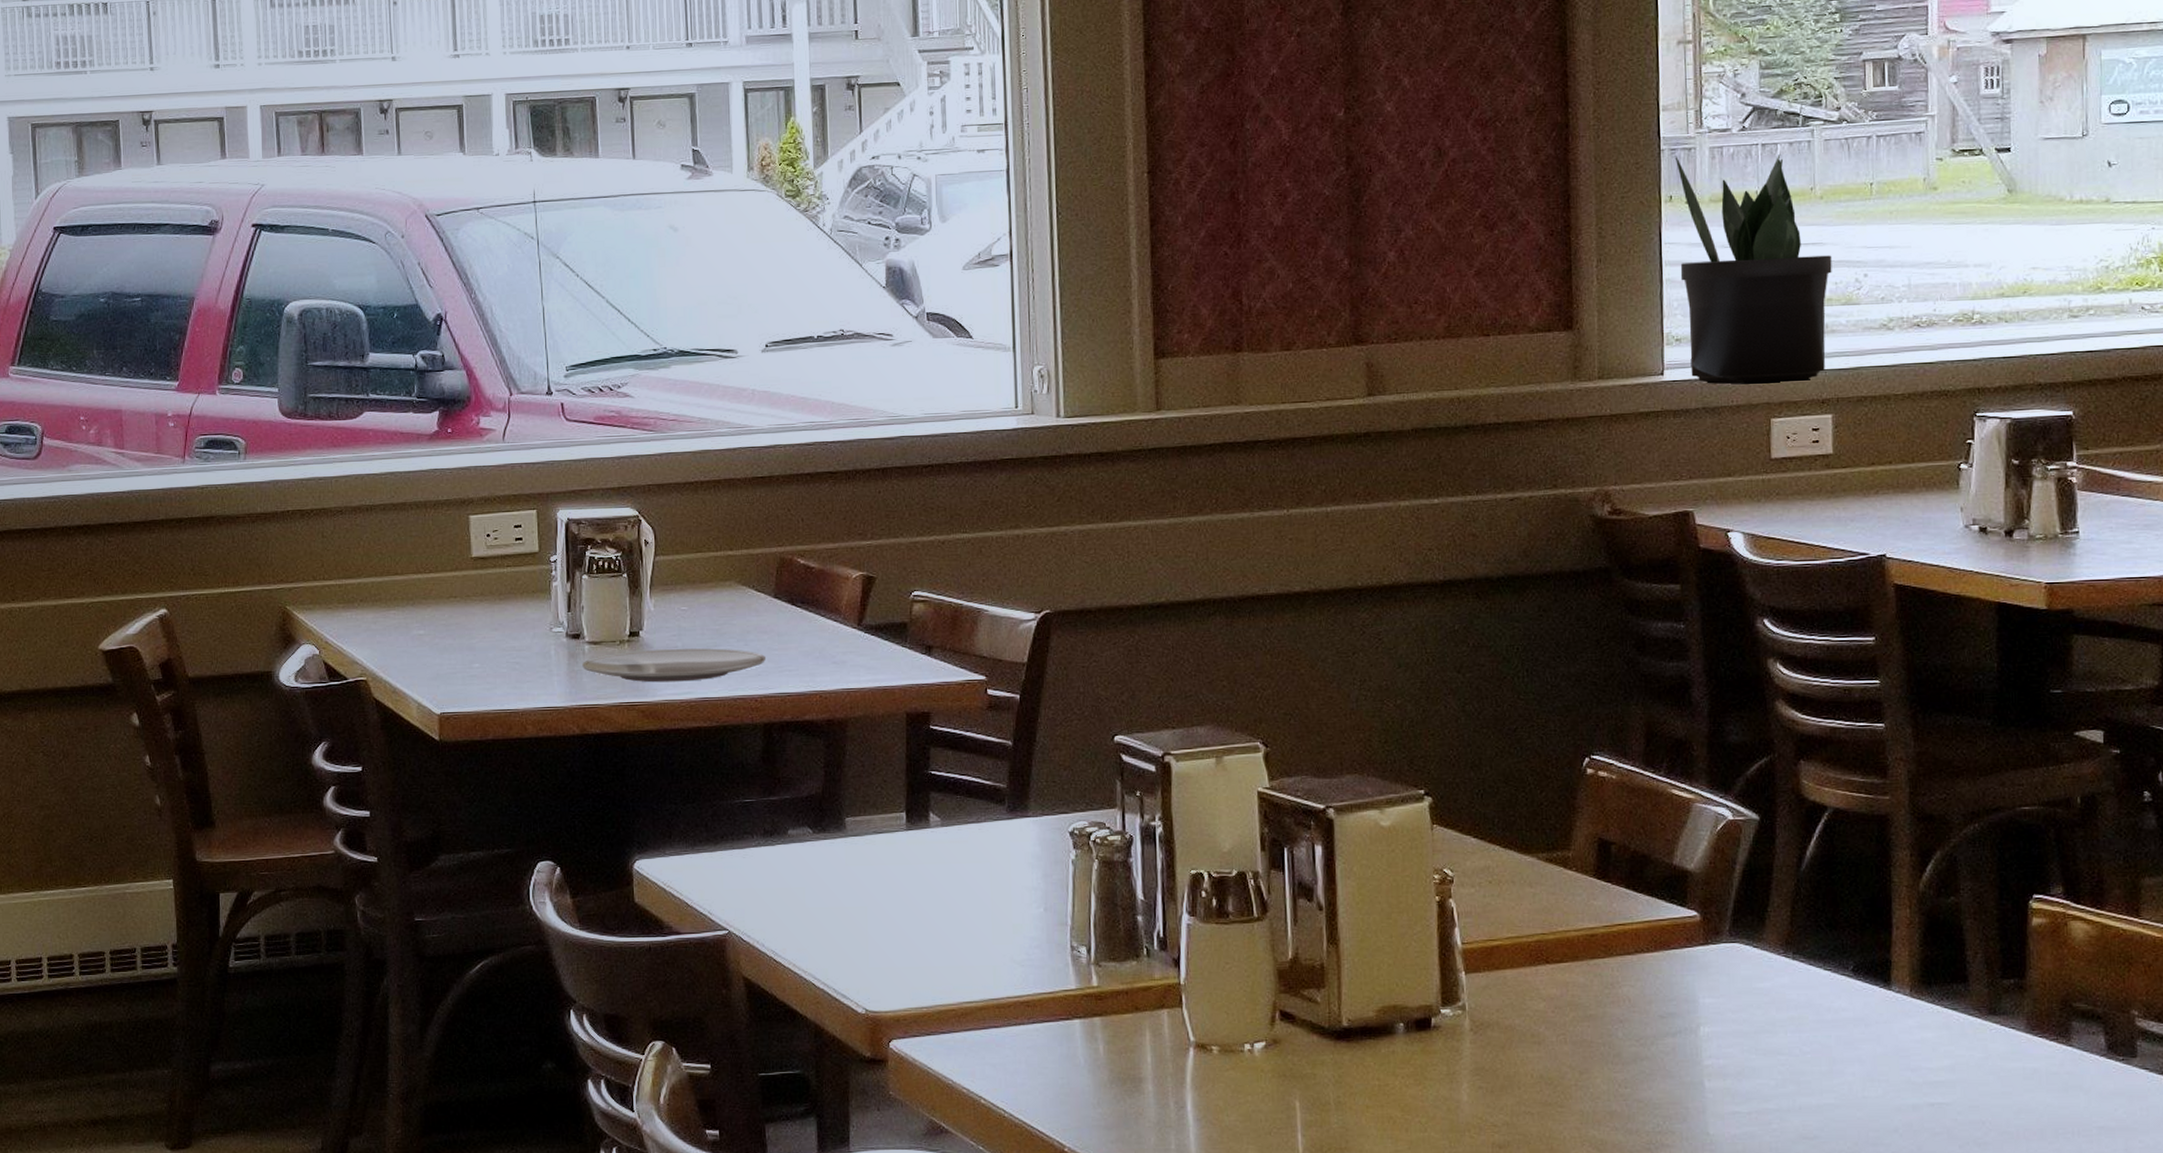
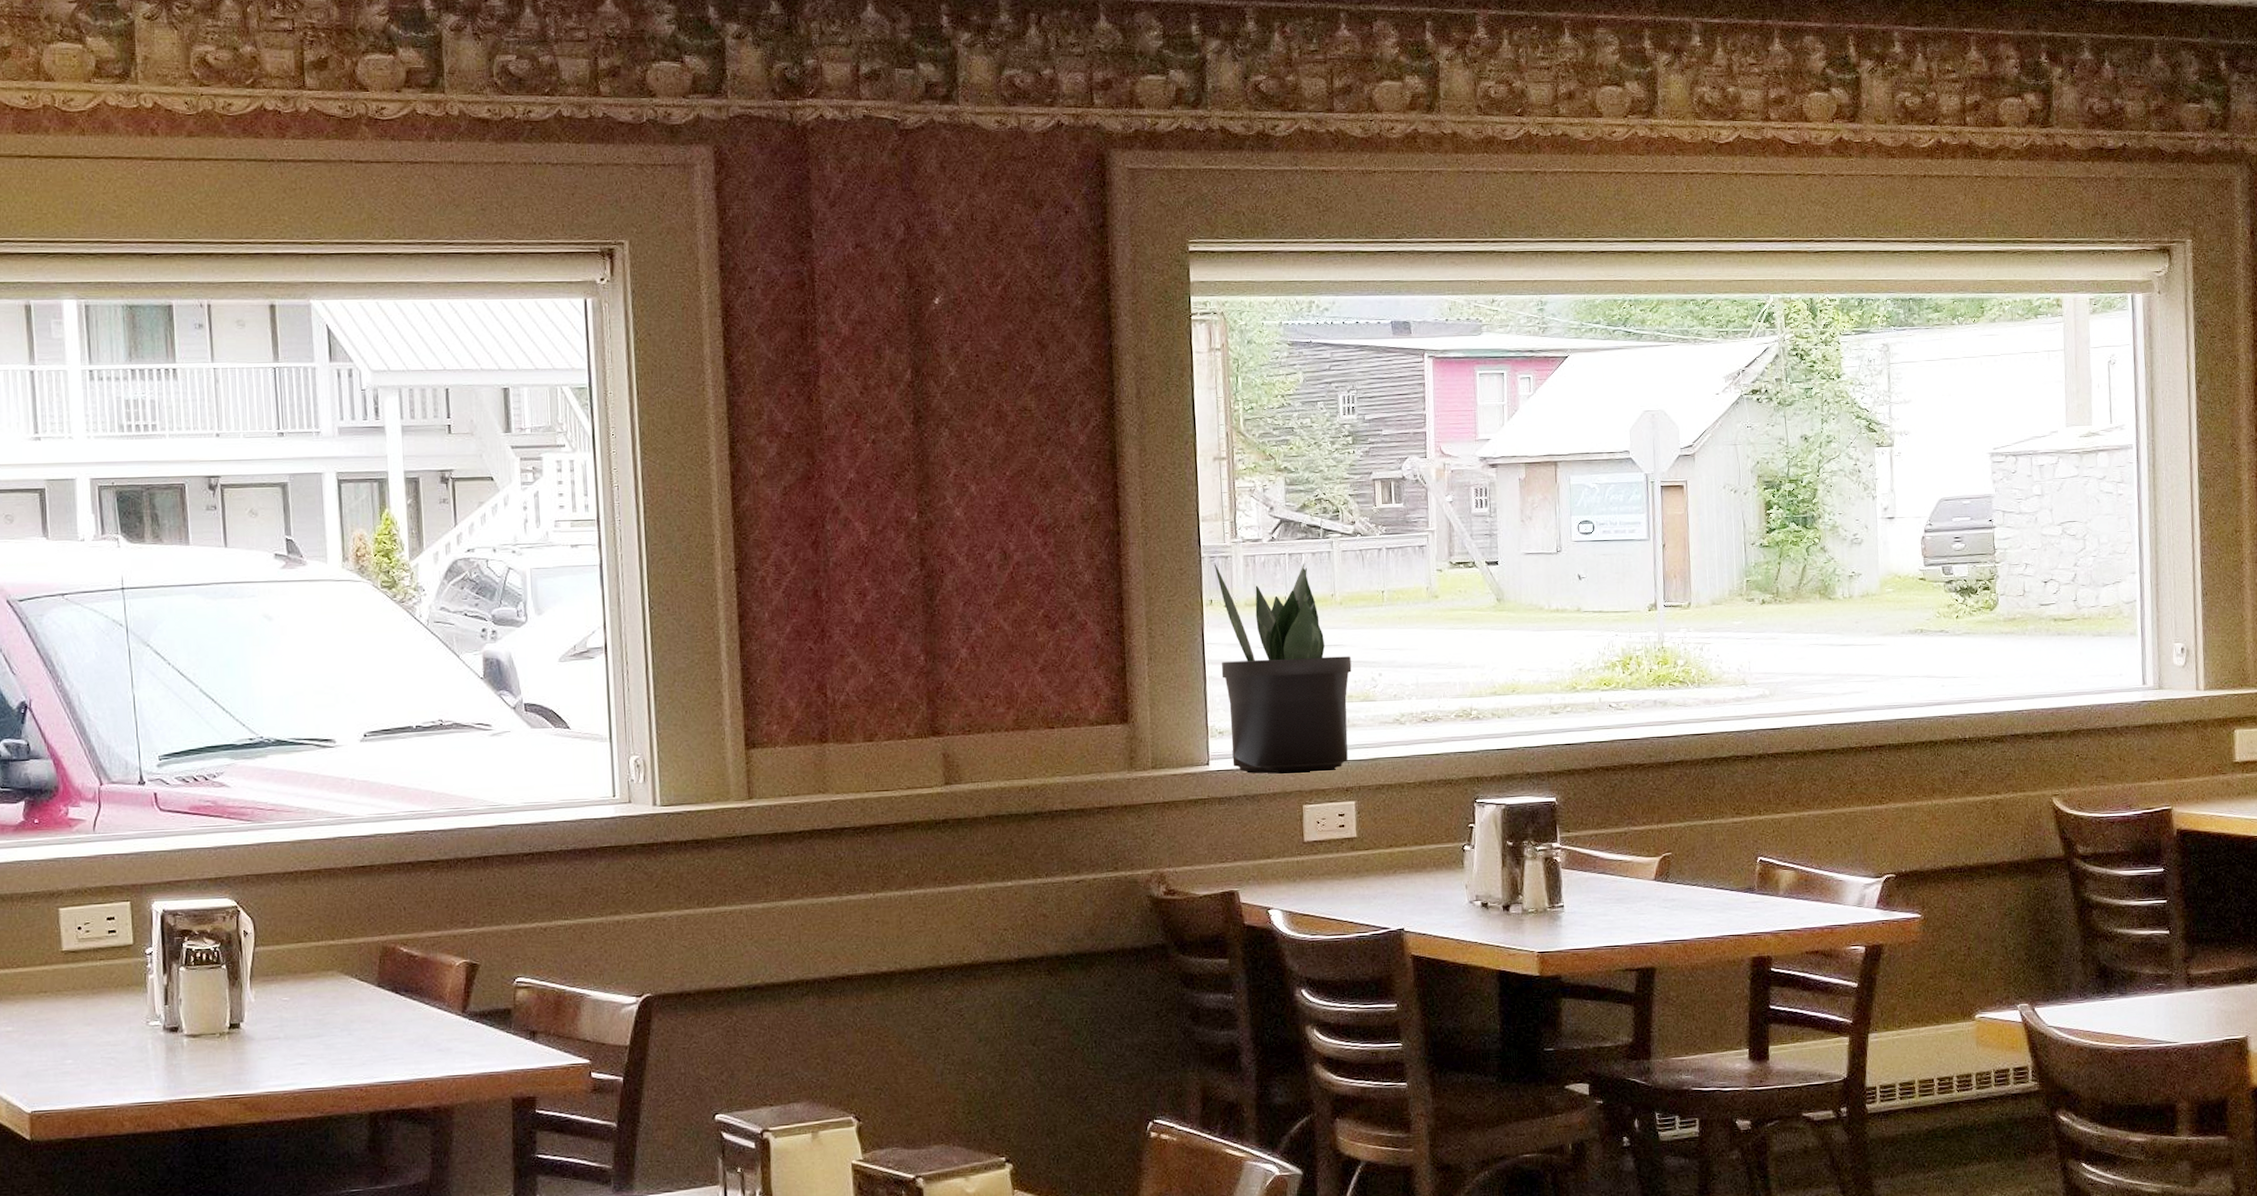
plate: present [582,648,765,683] -> none [181,1038,370,1075]

